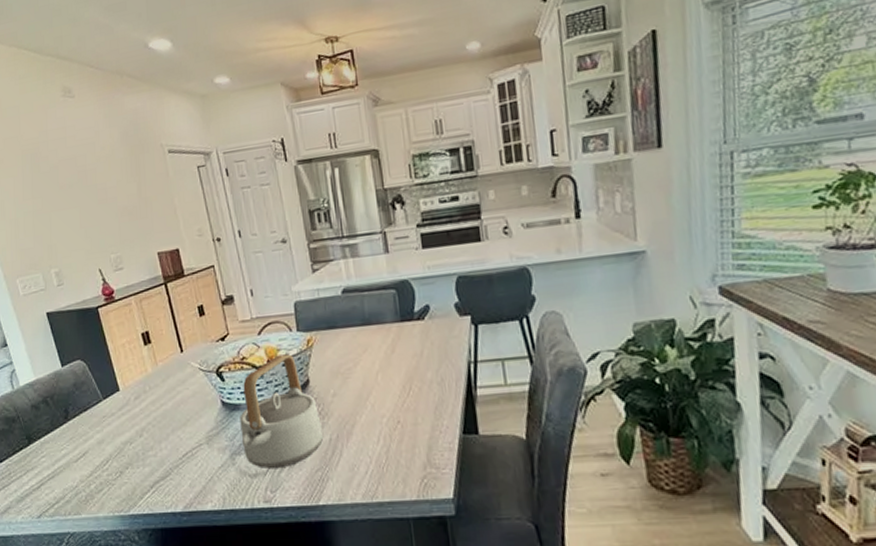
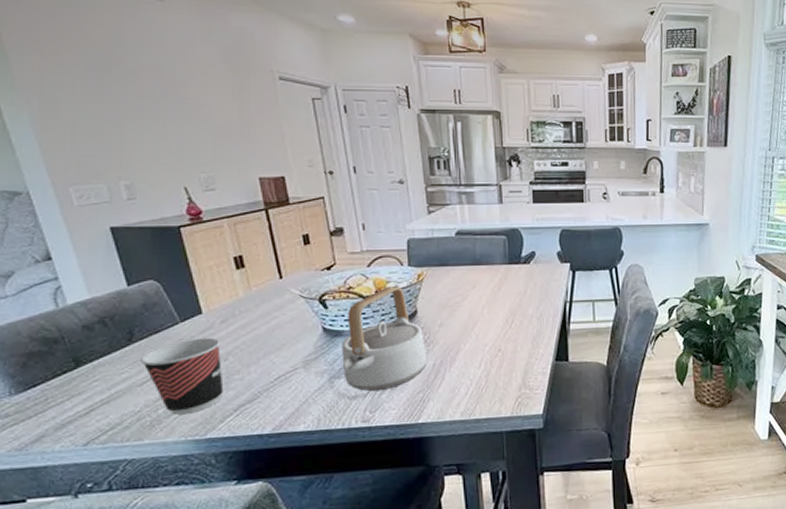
cup: none [74,414,141,490] -> present [139,337,224,415]

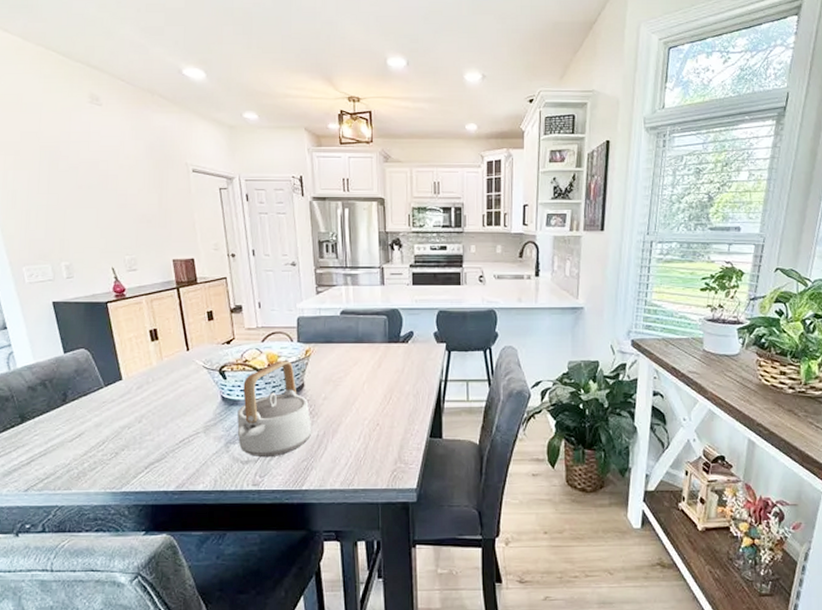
cup: present [139,337,224,415] -> none [71,401,137,469]

